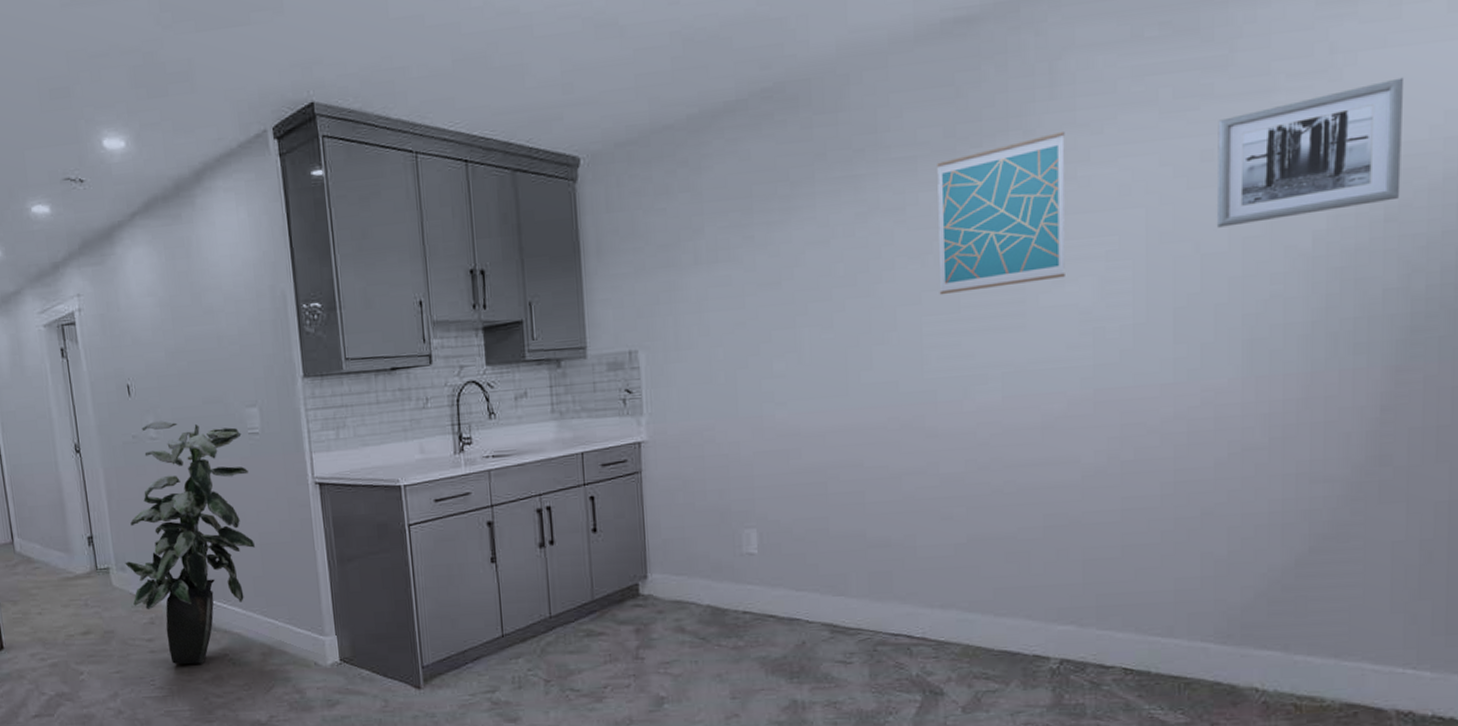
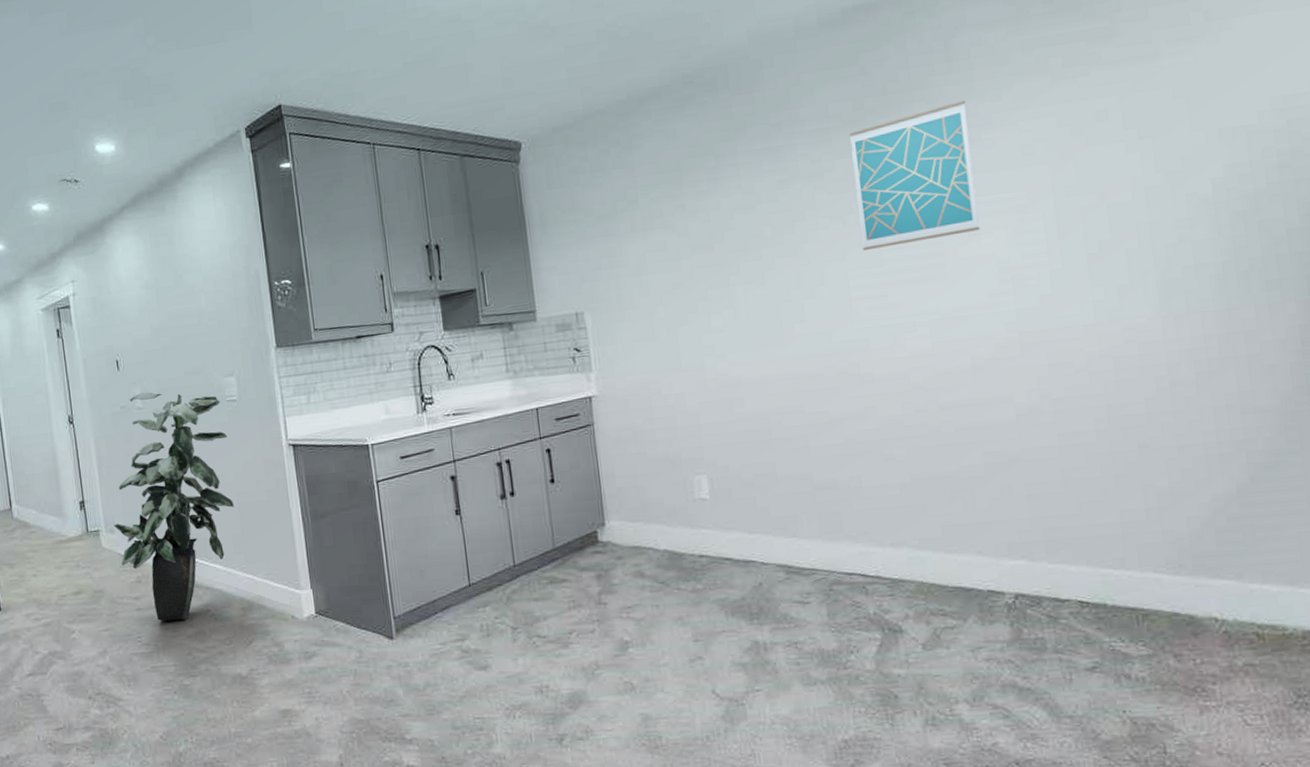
wall art: present [1216,77,1405,228] -> none [1108,38,1291,180]

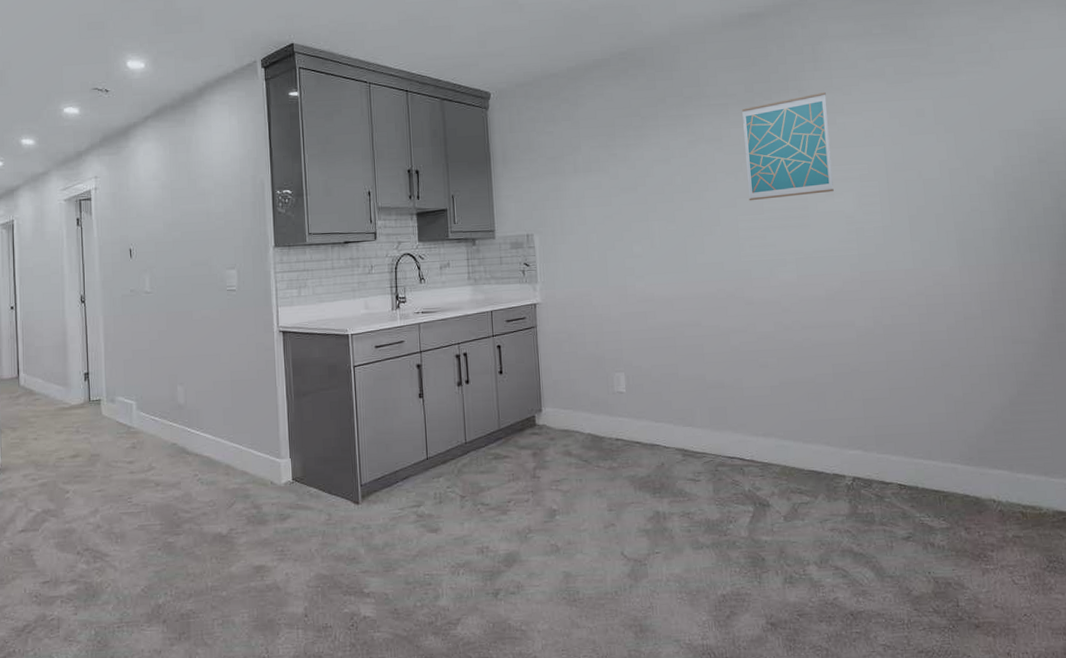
indoor plant: present [114,391,235,621] -> none [115,278,227,484]

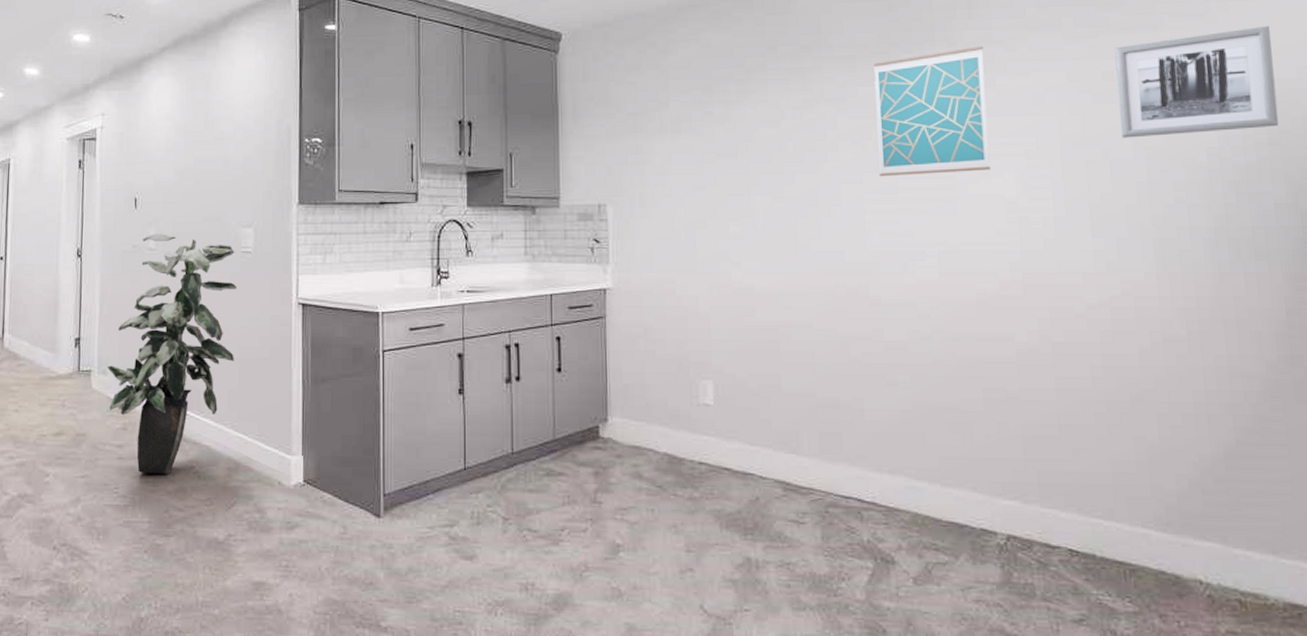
indoor plant: none [115,278,227,484] -> present [107,233,237,475]
wall art: none [925,69,1046,162] -> present [1114,25,1279,138]

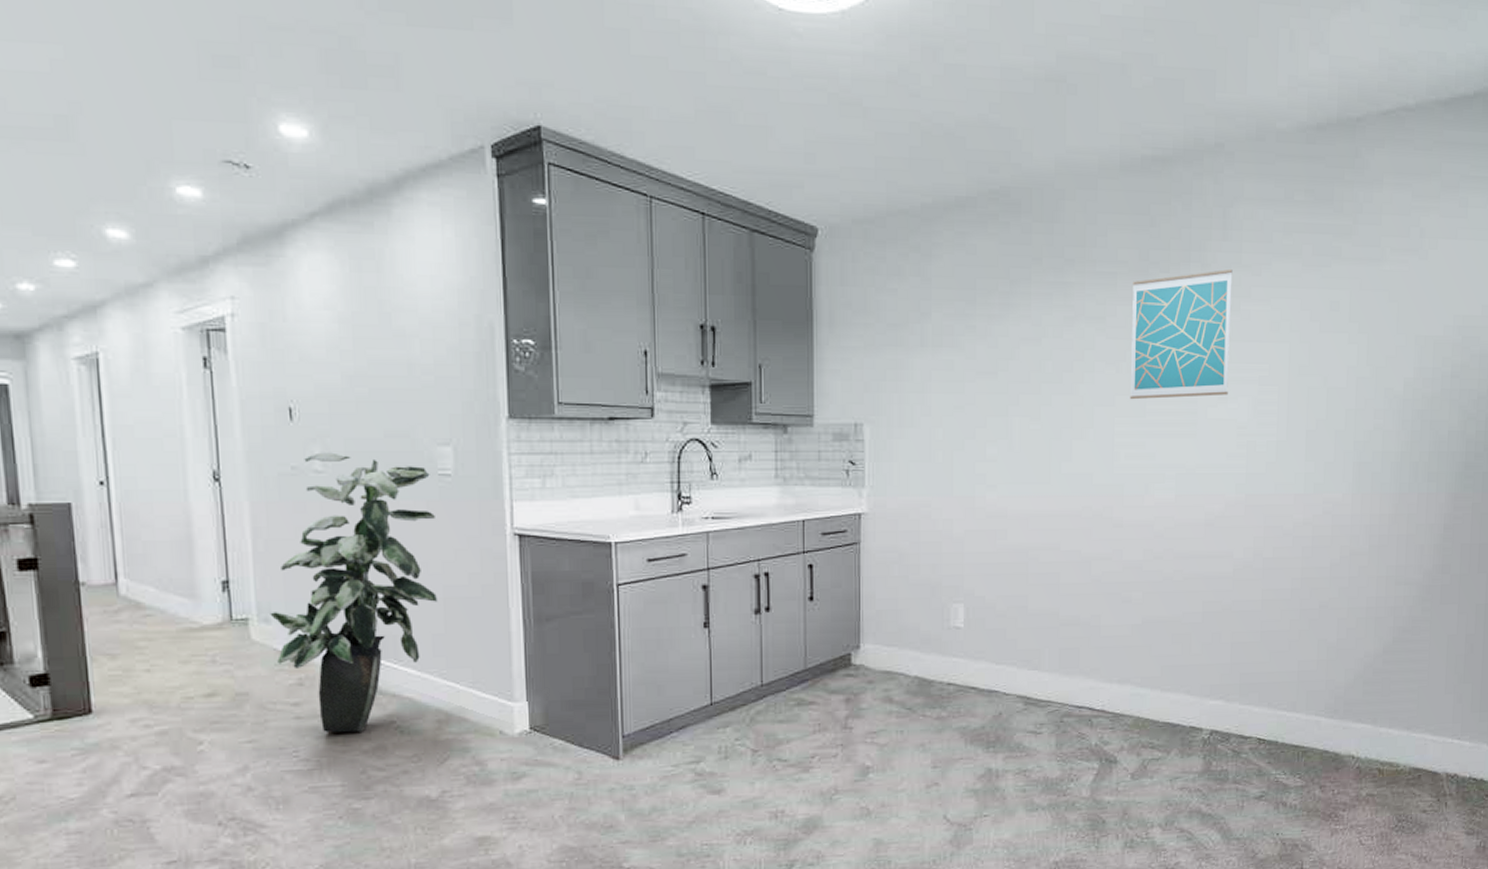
wall art: present [1114,25,1279,138] -> none [1339,264,1467,367]

